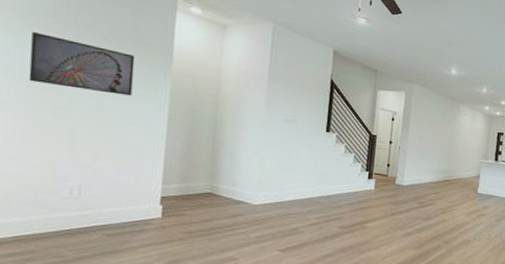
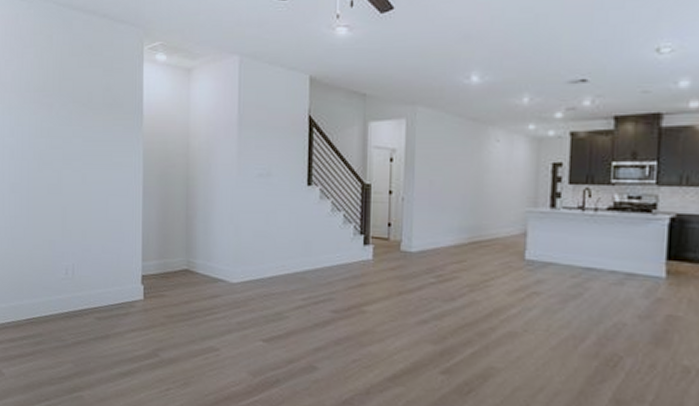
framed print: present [28,31,135,96] -> none [28,108,110,164]

